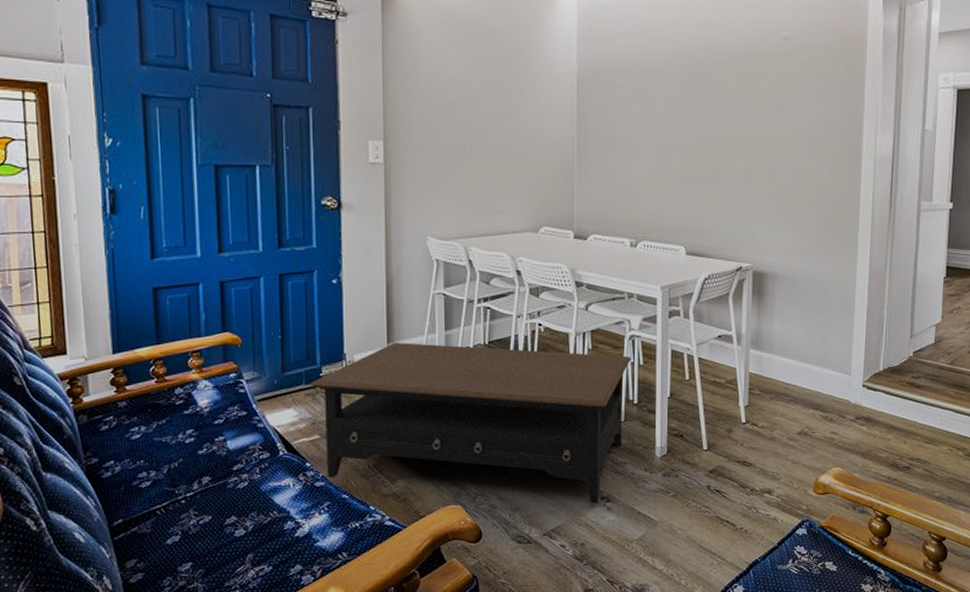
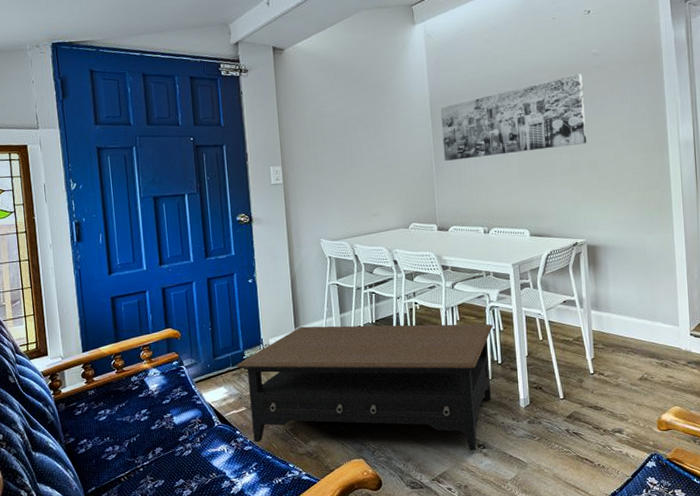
wall art: none [589,60,768,155] -> present [440,73,587,162]

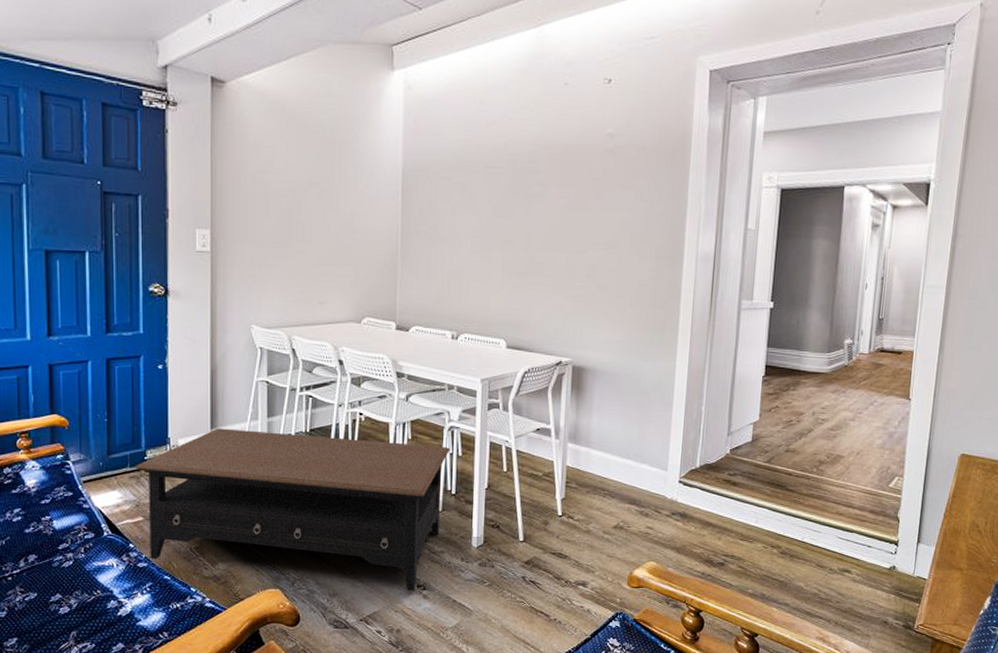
wall art: present [440,73,587,162] -> none [412,156,593,247]

